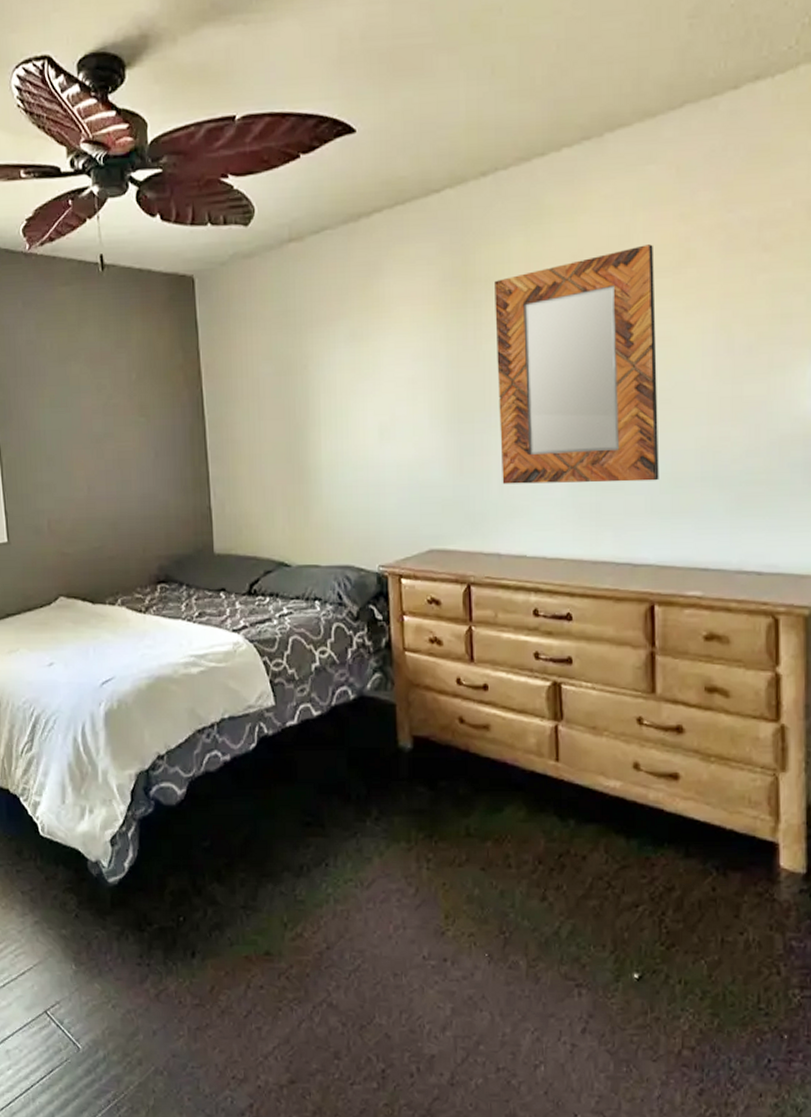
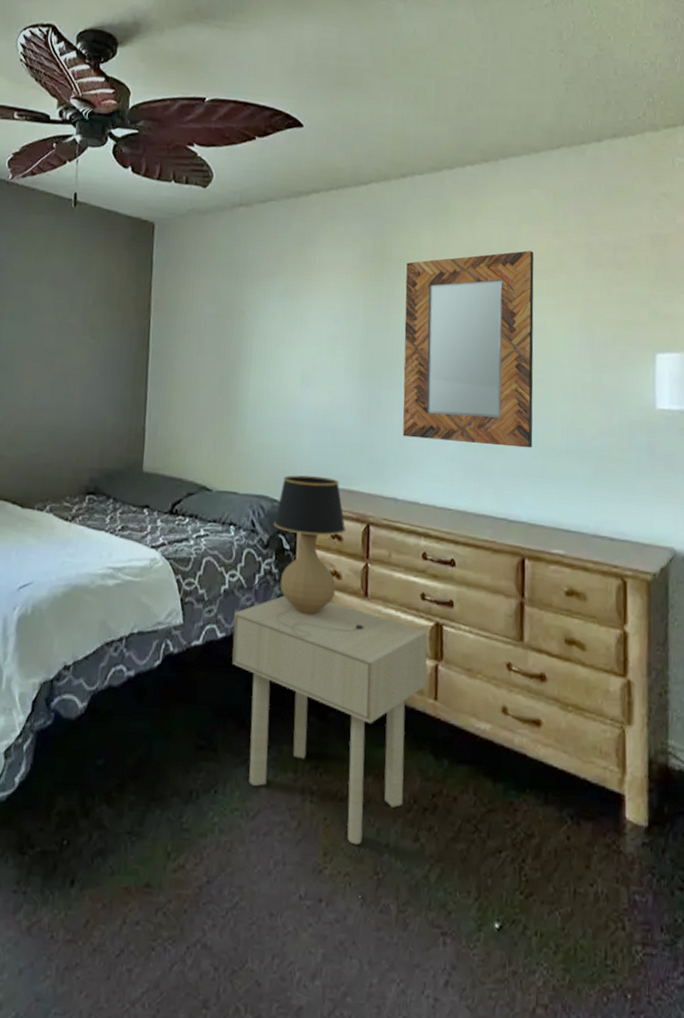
side table: none [328,668,546,906] -> present [232,595,428,844]
table lamp: none [362,539,472,708] -> present [273,475,364,637]

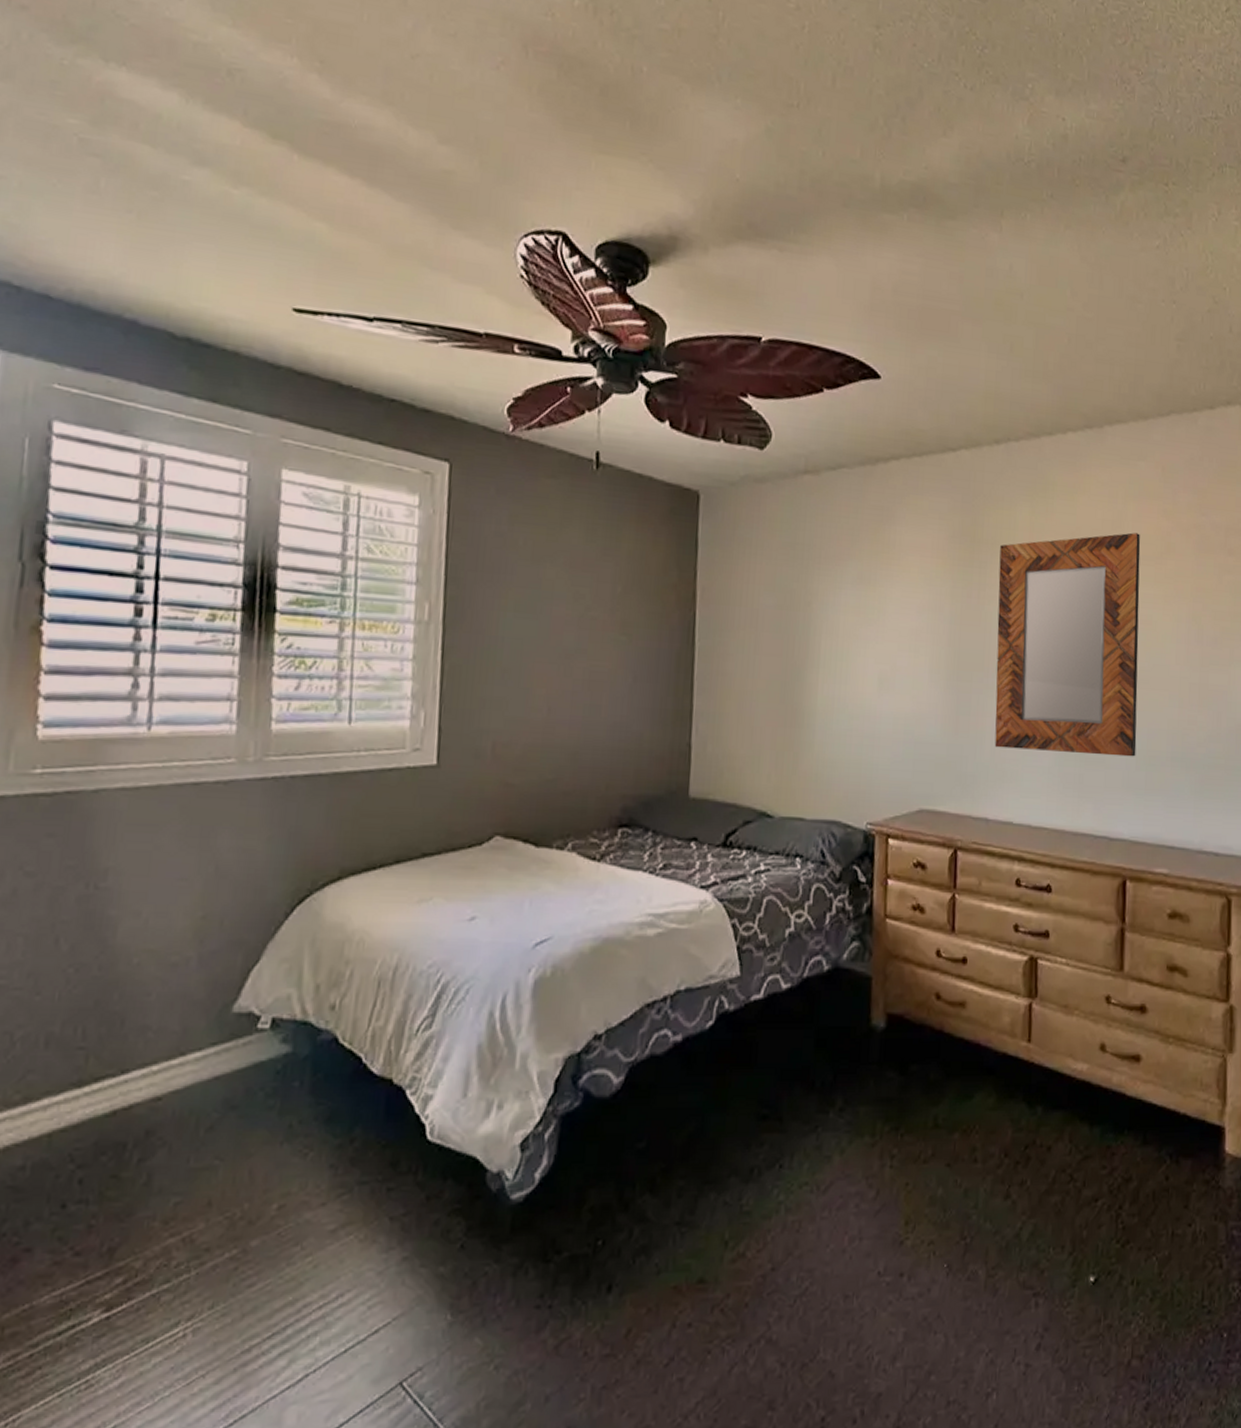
side table: present [232,595,428,844] -> none [798,936,1021,1209]
table lamp: present [273,475,364,637] -> none [846,795,951,982]

